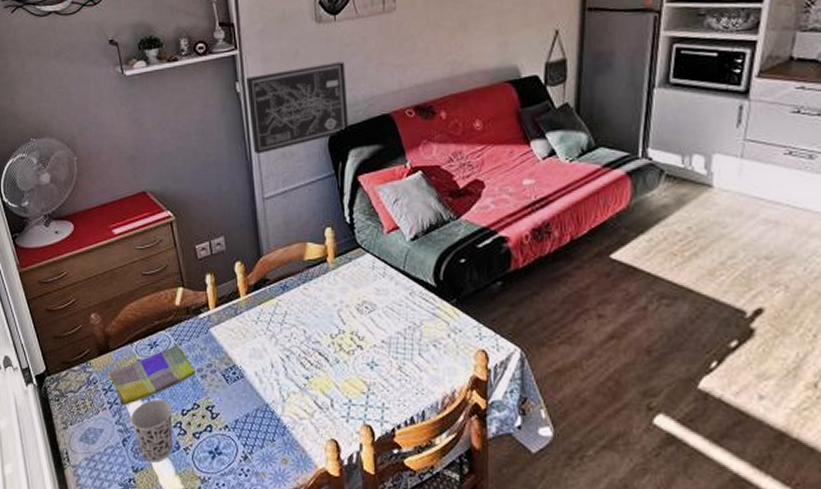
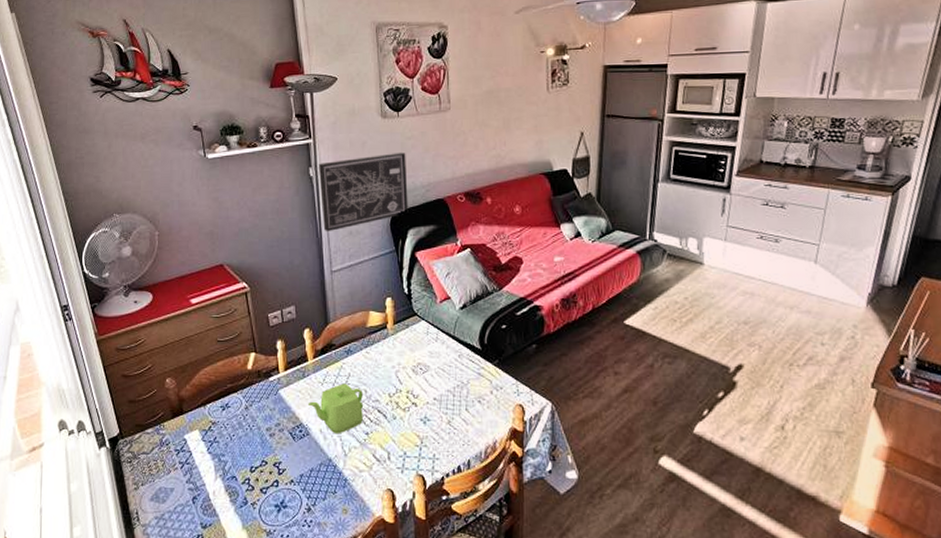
dish towel: present [108,345,195,405] -> none [181,406,264,465]
cup: present [130,399,173,463] -> none [200,458,242,518]
teapot: none [242,322,302,378] -> present [309,383,363,434]

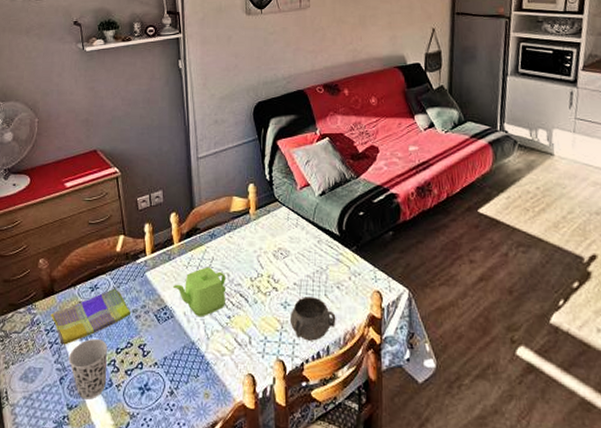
dish towel: none [181,406,264,465] -> present [51,288,131,345]
cup: none [200,458,242,518] -> present [68,339,108,400]
wall art: present [318,152,409,232] -> none [187,47,271,121]
decorative bowl: none [429,411,477,455] -> present [289,297,336,341]

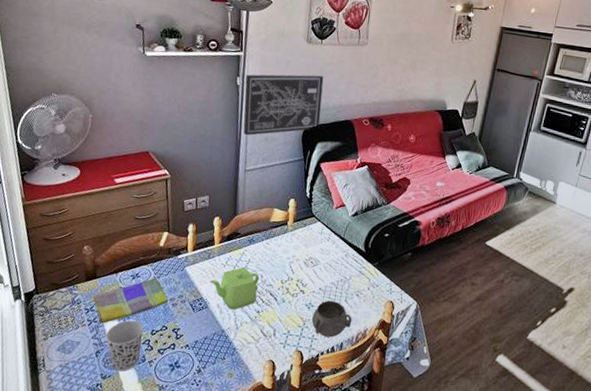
wall art: none [187,47,271,121] -> present [243,74,324,136]

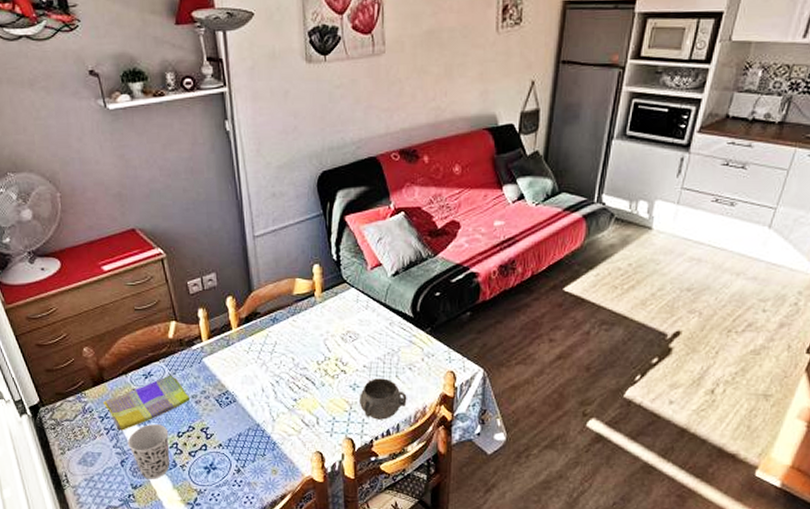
teapot: present [210,267,259,310] -> none [234,351,291,401]
wall art: present [243,74,324,136] -> none [235,104,337,194]

